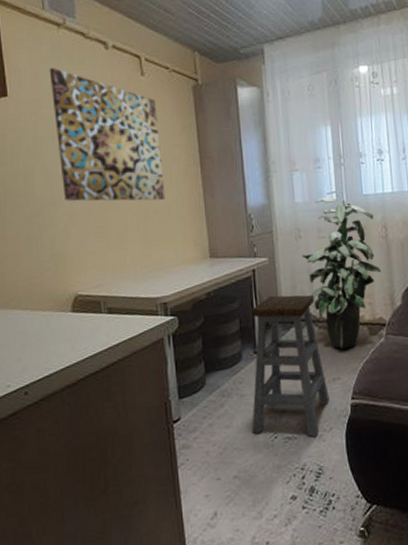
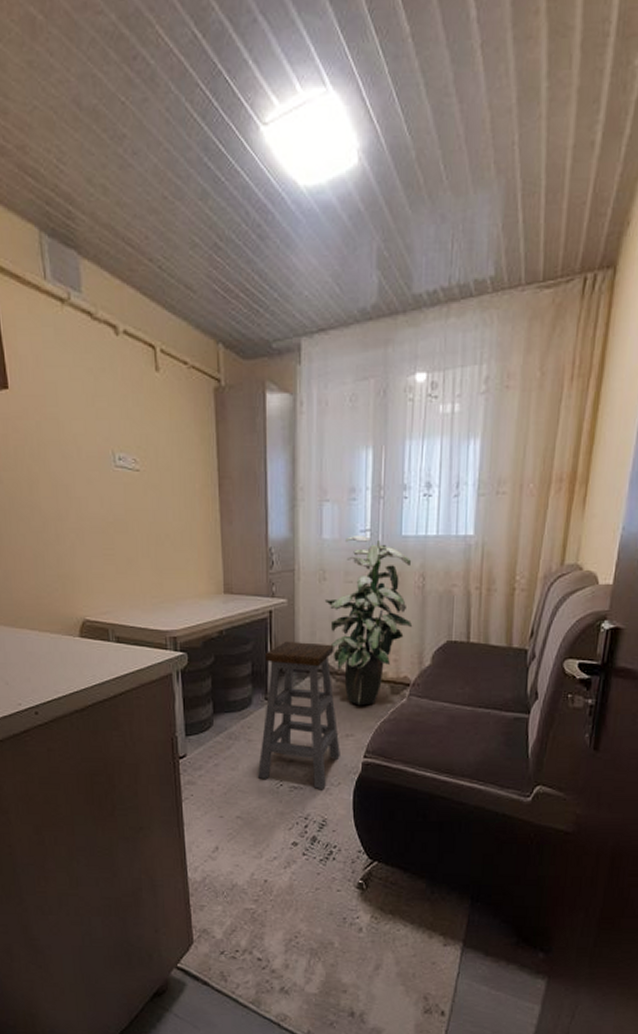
wall art: present [49,68,166,201] -> none [52,356,179,525]

